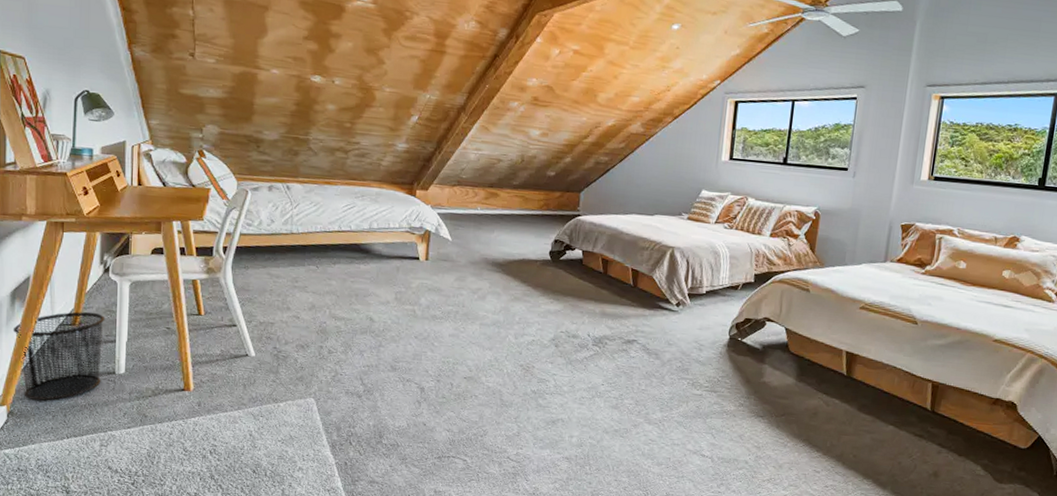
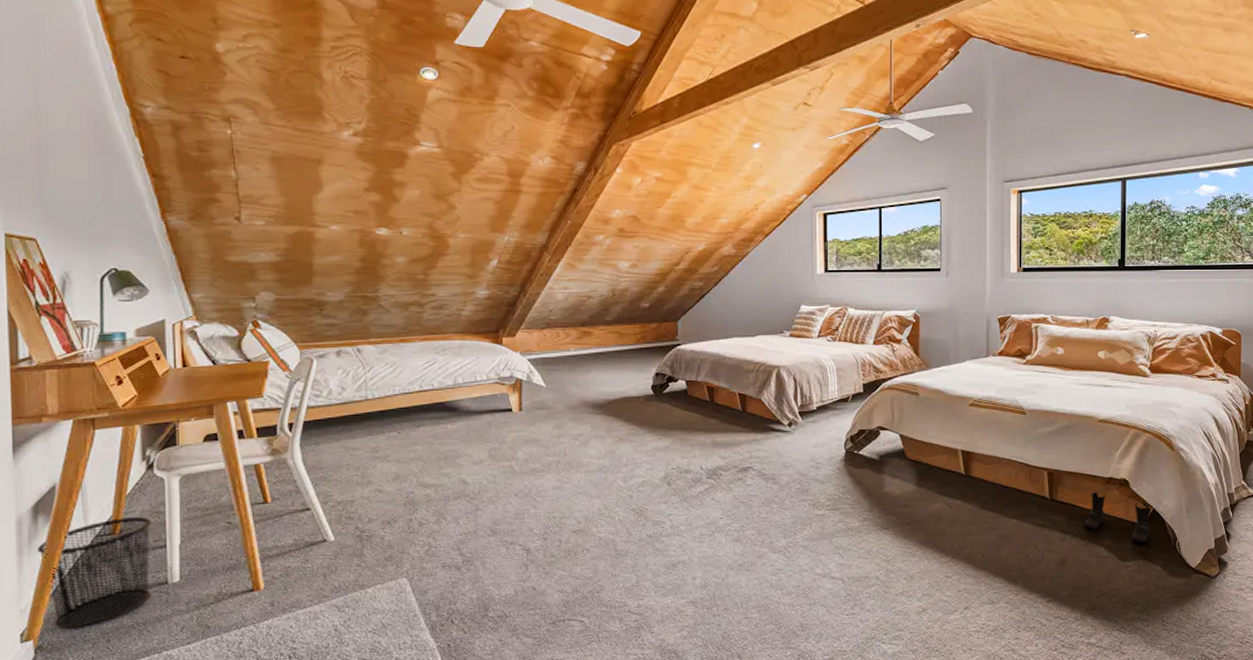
boots: none [963,411,1037,468] -> present [1084,492,1151,543]

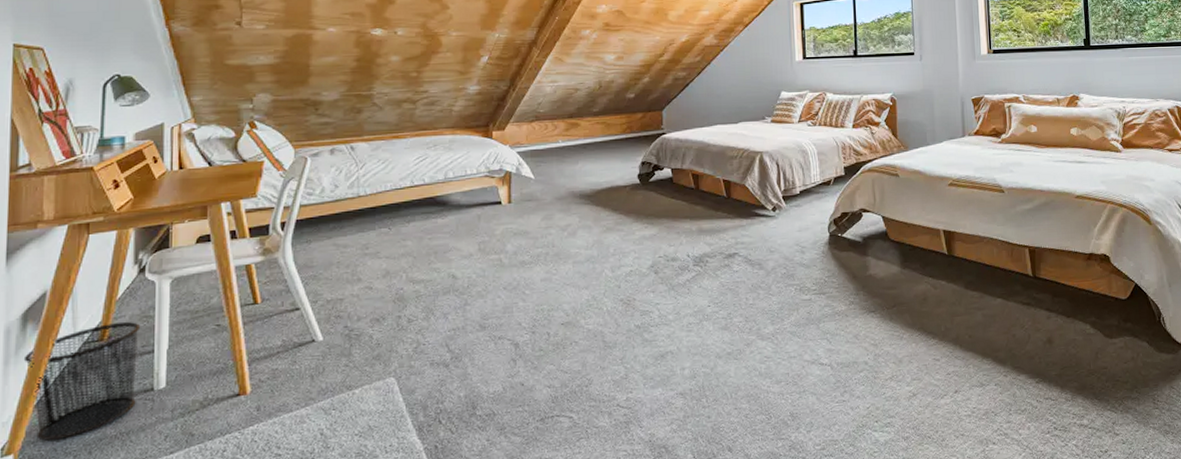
boots: present [1084,492,1151,543] -> none [1068,268,1134,319]

